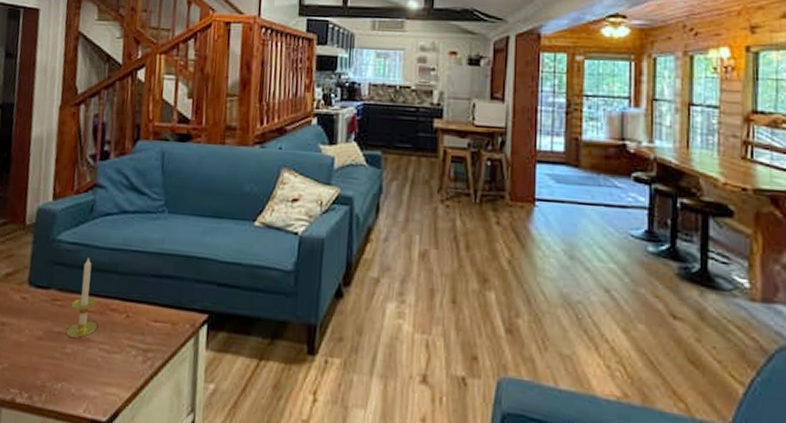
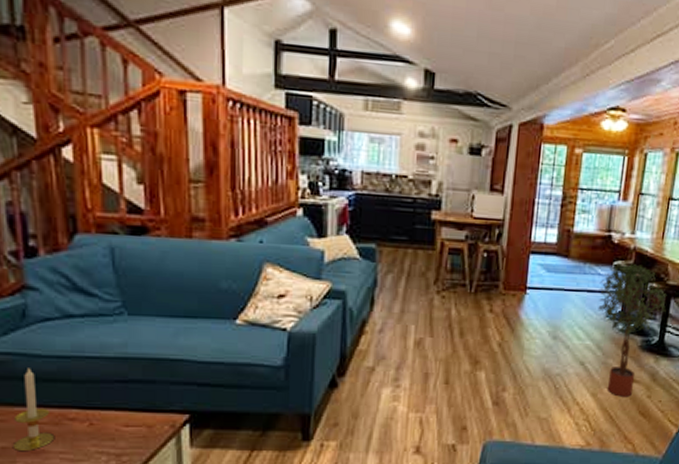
potted tree: none [618,175,705,338] -> present [598,263,667,397]

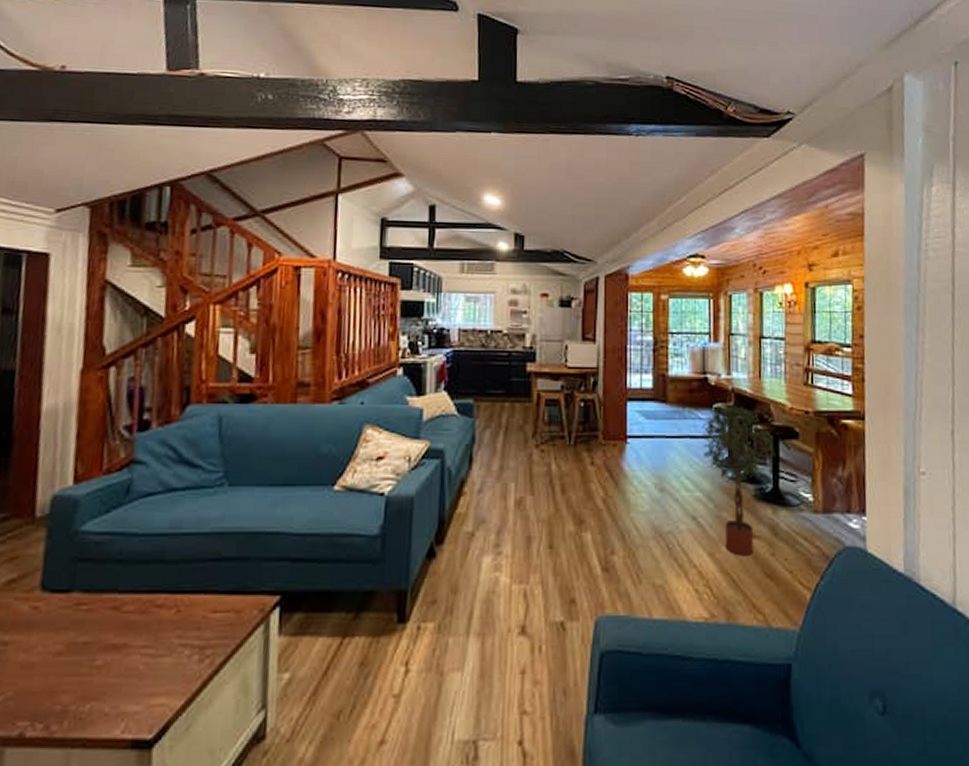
candle: present [14,368,55,452] -> none [96,548,140,647]

